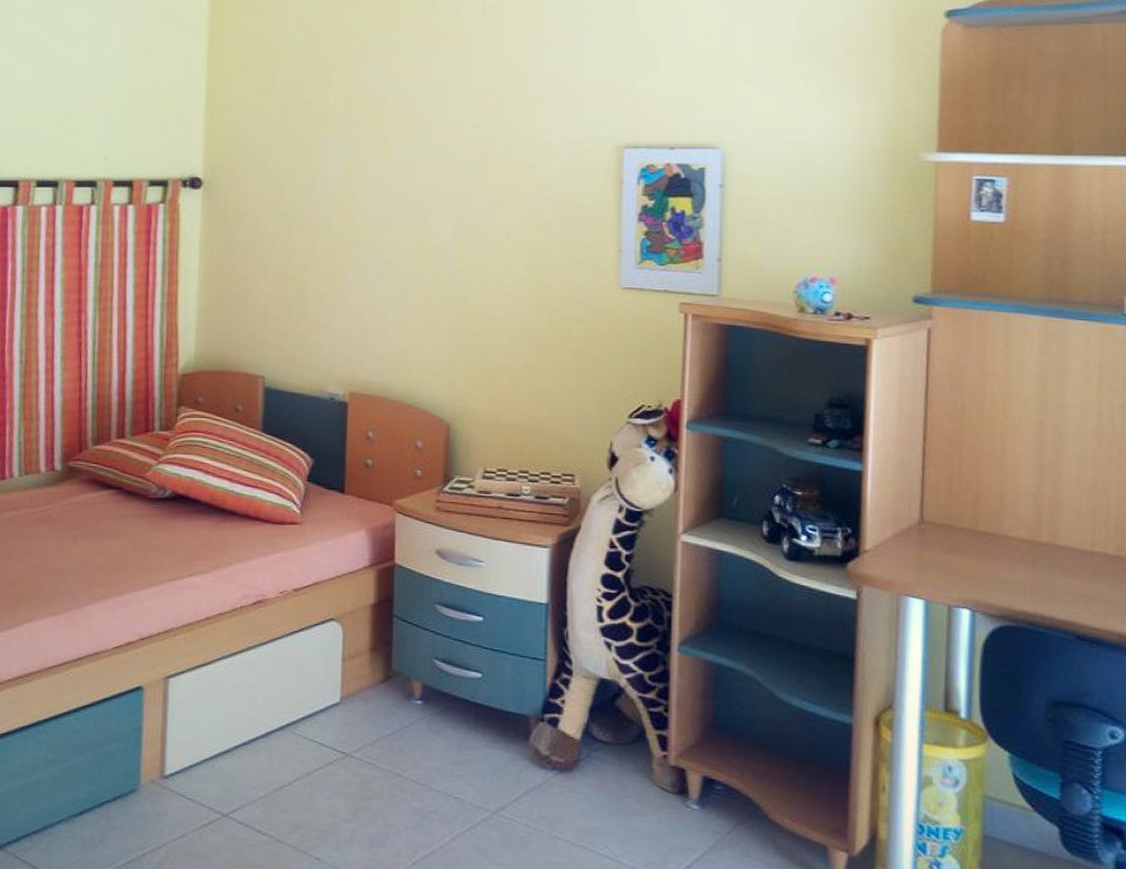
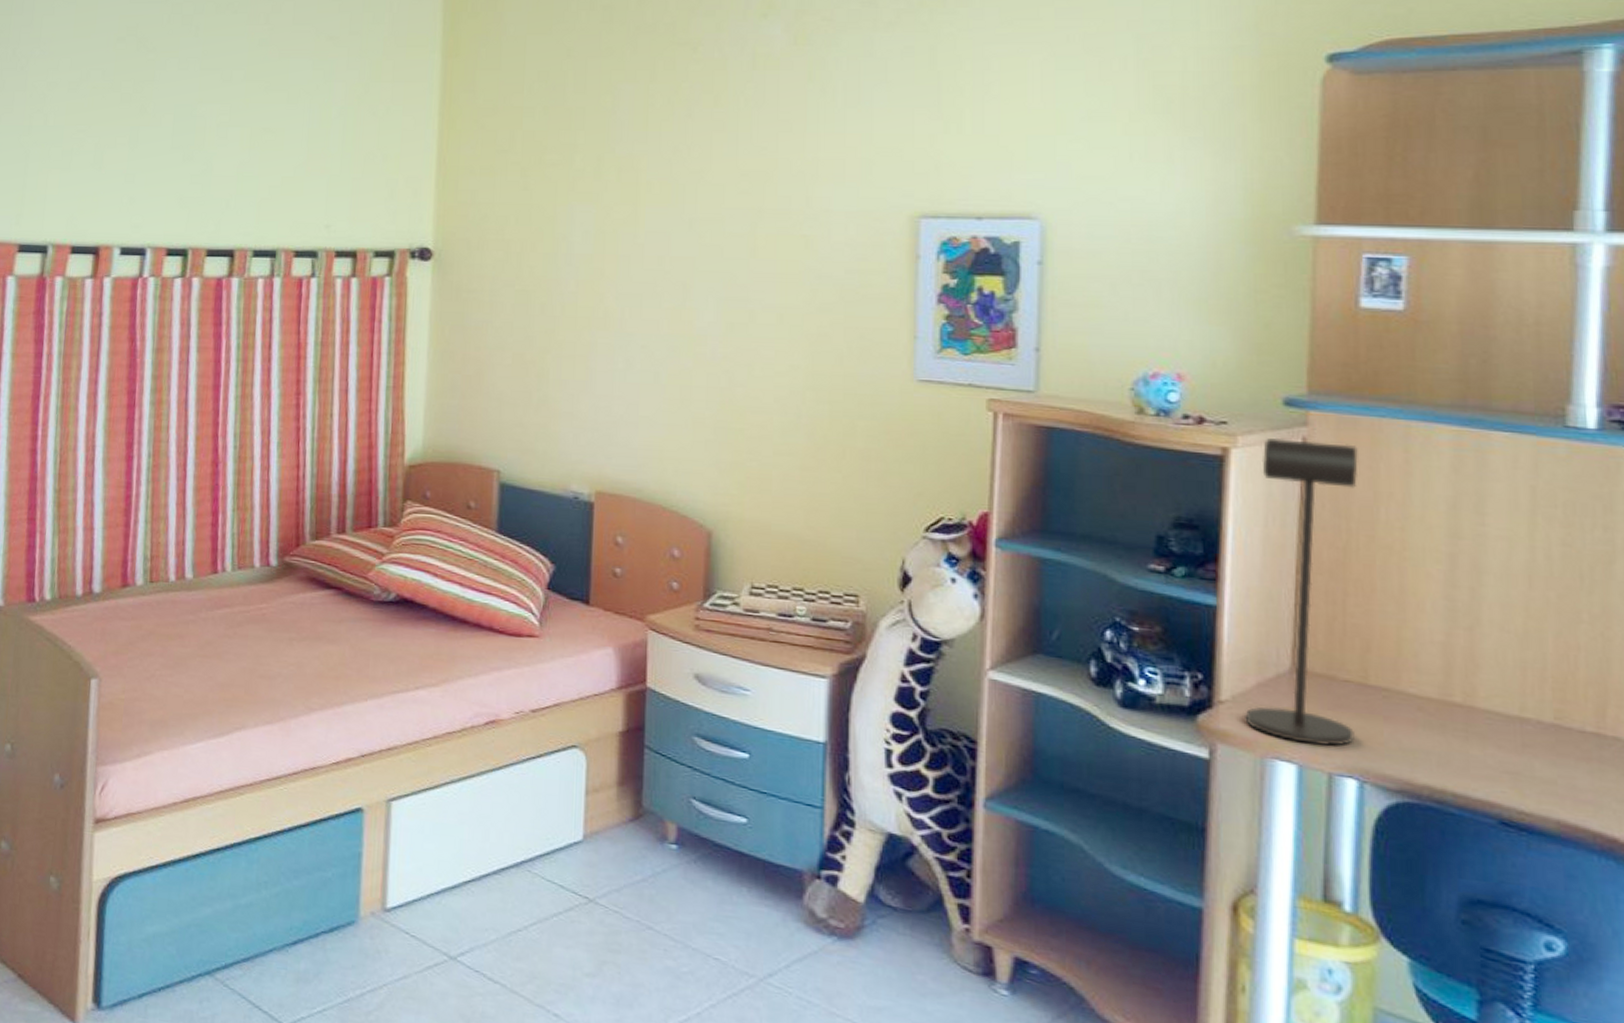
desk lamp: none [884,329,970,584] -> present [1245,437,1358,747]

